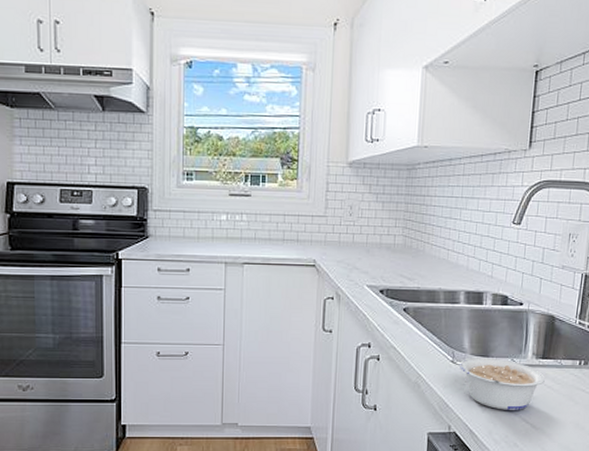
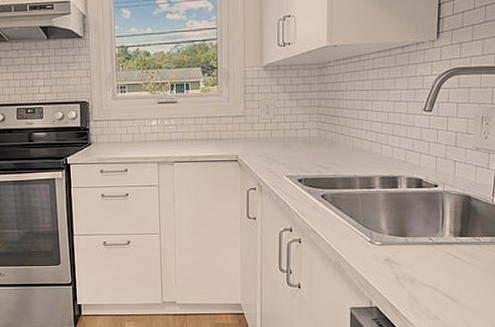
legume: present [458,358,545,410] -> none [377,237,464,286]

